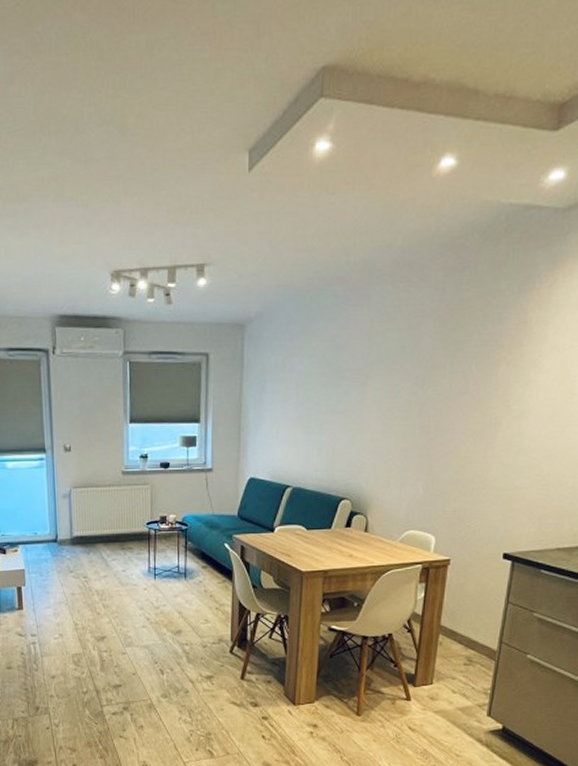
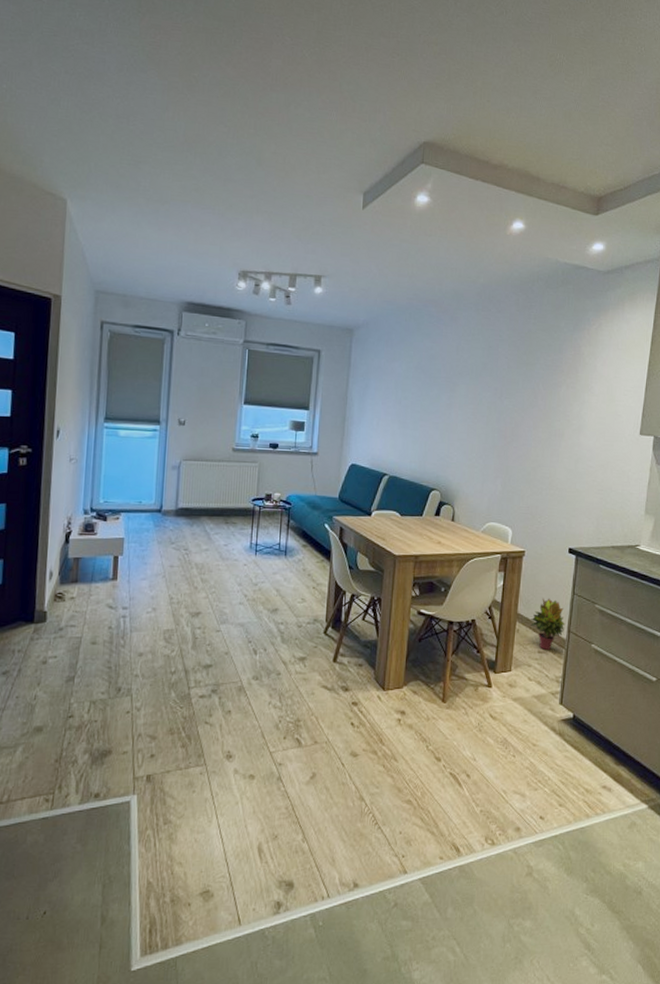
potted plant: none [456,608,497,662] -> present [531,598,565,650]

